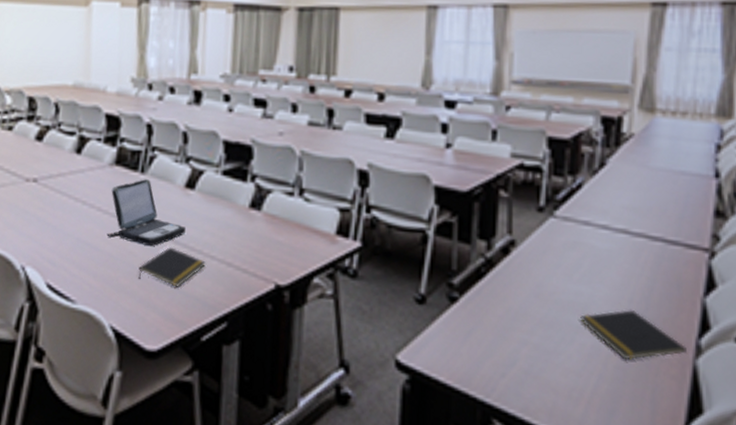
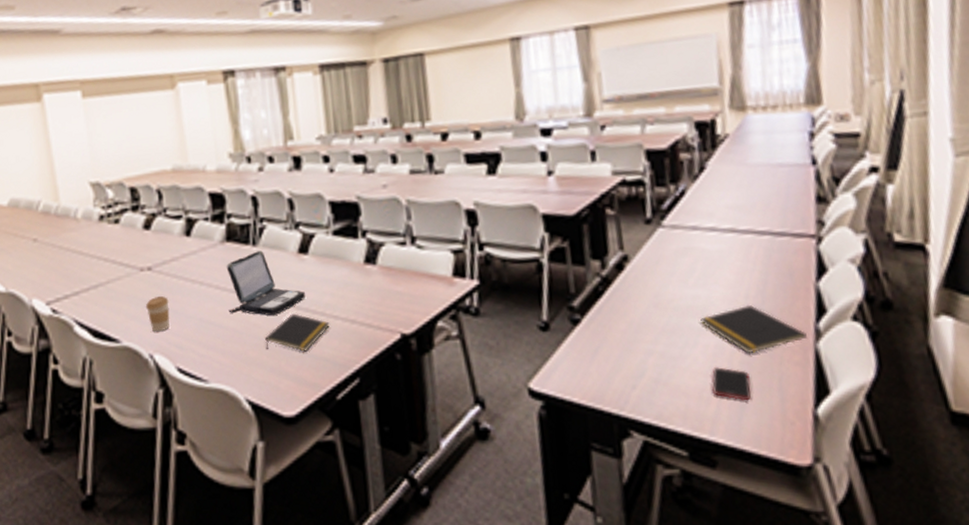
coffee cup: none [25,208,49,245] -> present [145,295,170,332]
cell phone: none [583,368,622,408] -> present [712,367,751,401]

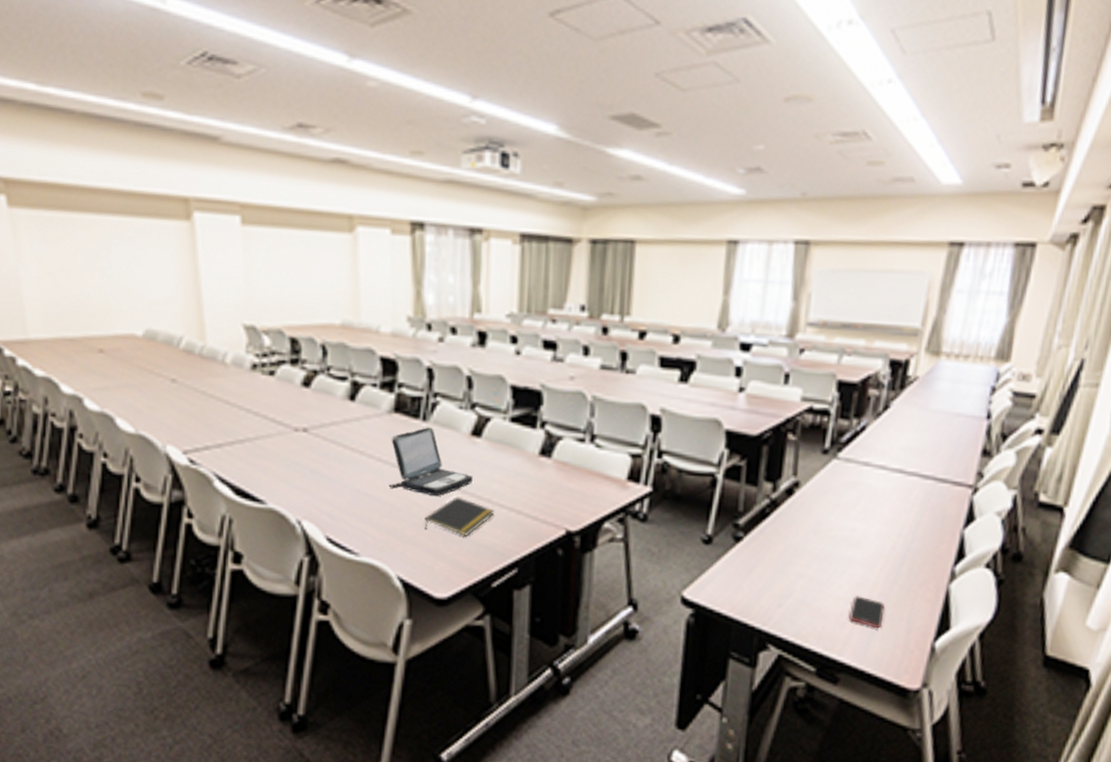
coffee cup: present [145,295,170,332] -> none [297,460,324,498]
notepad: present [700,304,807,353] -> none [853,542,943,586]

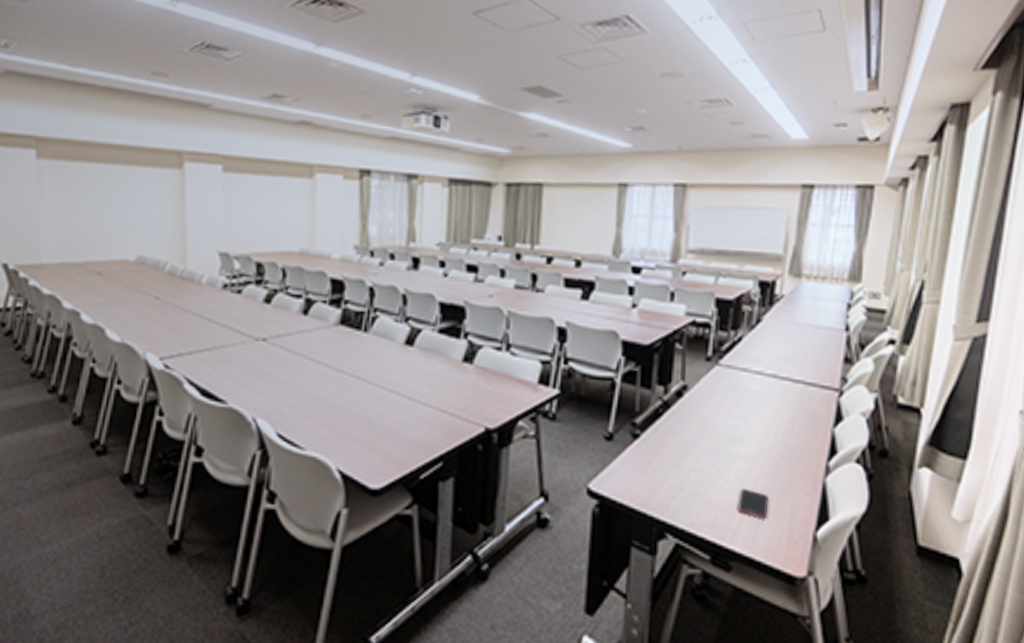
laptop: present [388,427,473,497] -> none [333,337,405,398]
notepad: present [424,497,495,536] -> none [362,398,423,433]

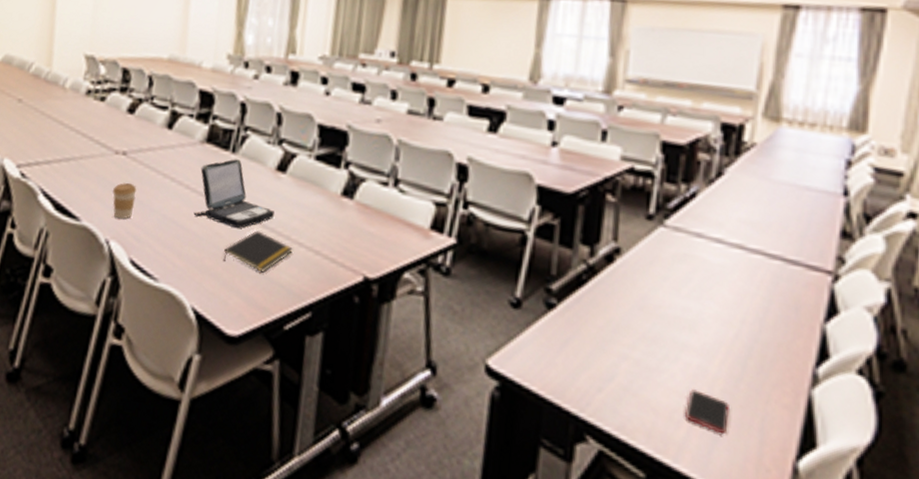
coffee cup: none [255,365,279,399] -> present [112,182,137,219]
laptop: none [333,337,405,398] -> present [193,159,274,229]
notepad: none [362,398,423,433] -> present [223,230,293,273]

